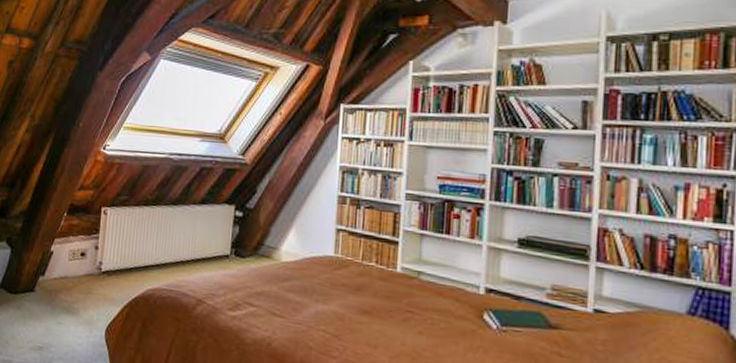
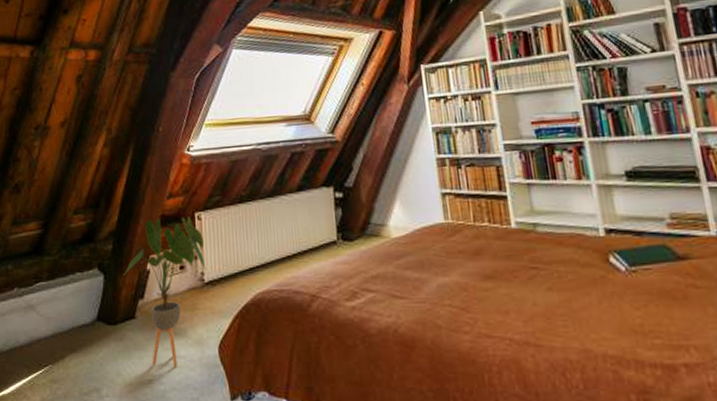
house plant: none [29,207,106,340] -> present [123,217,206,366]

